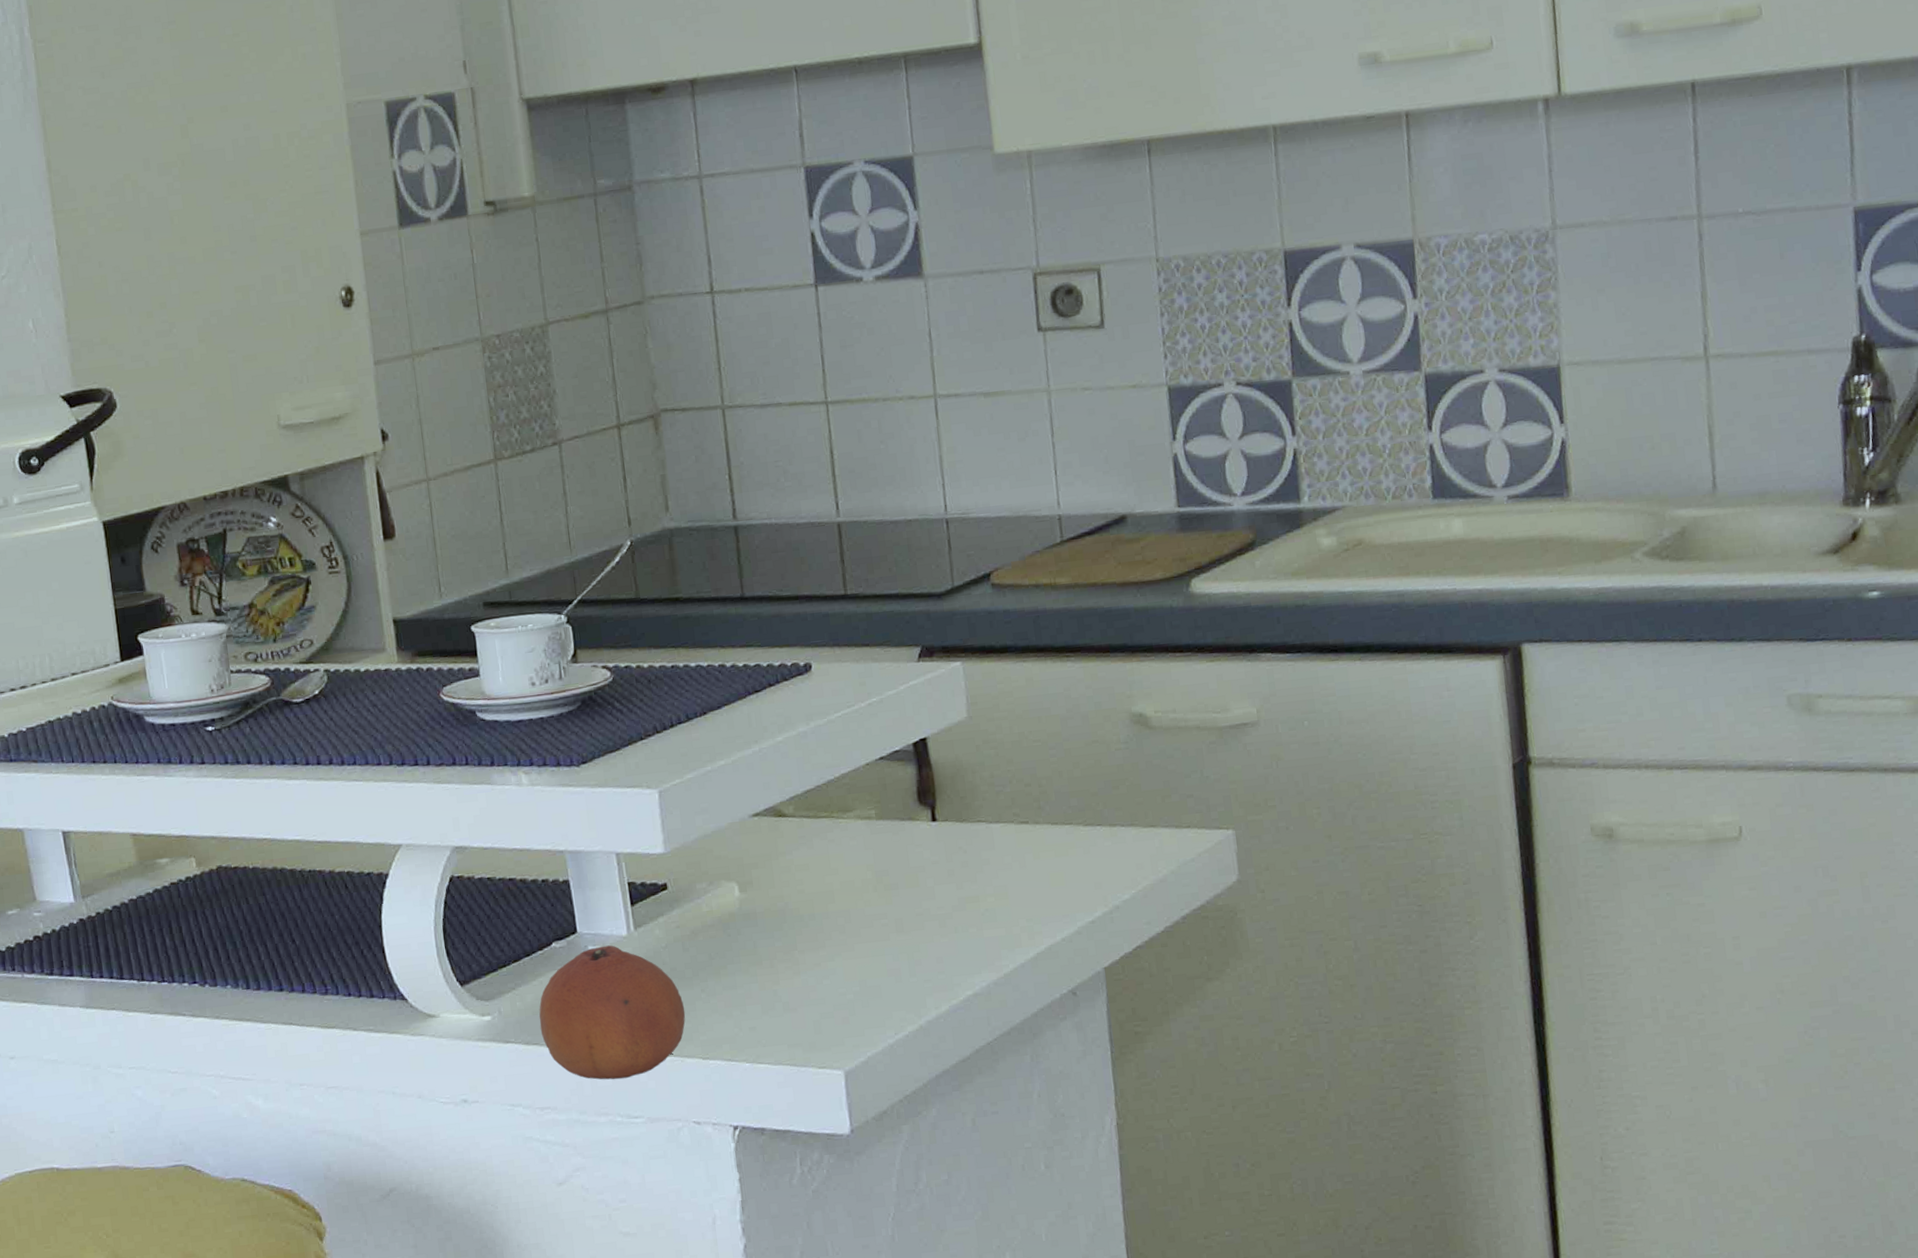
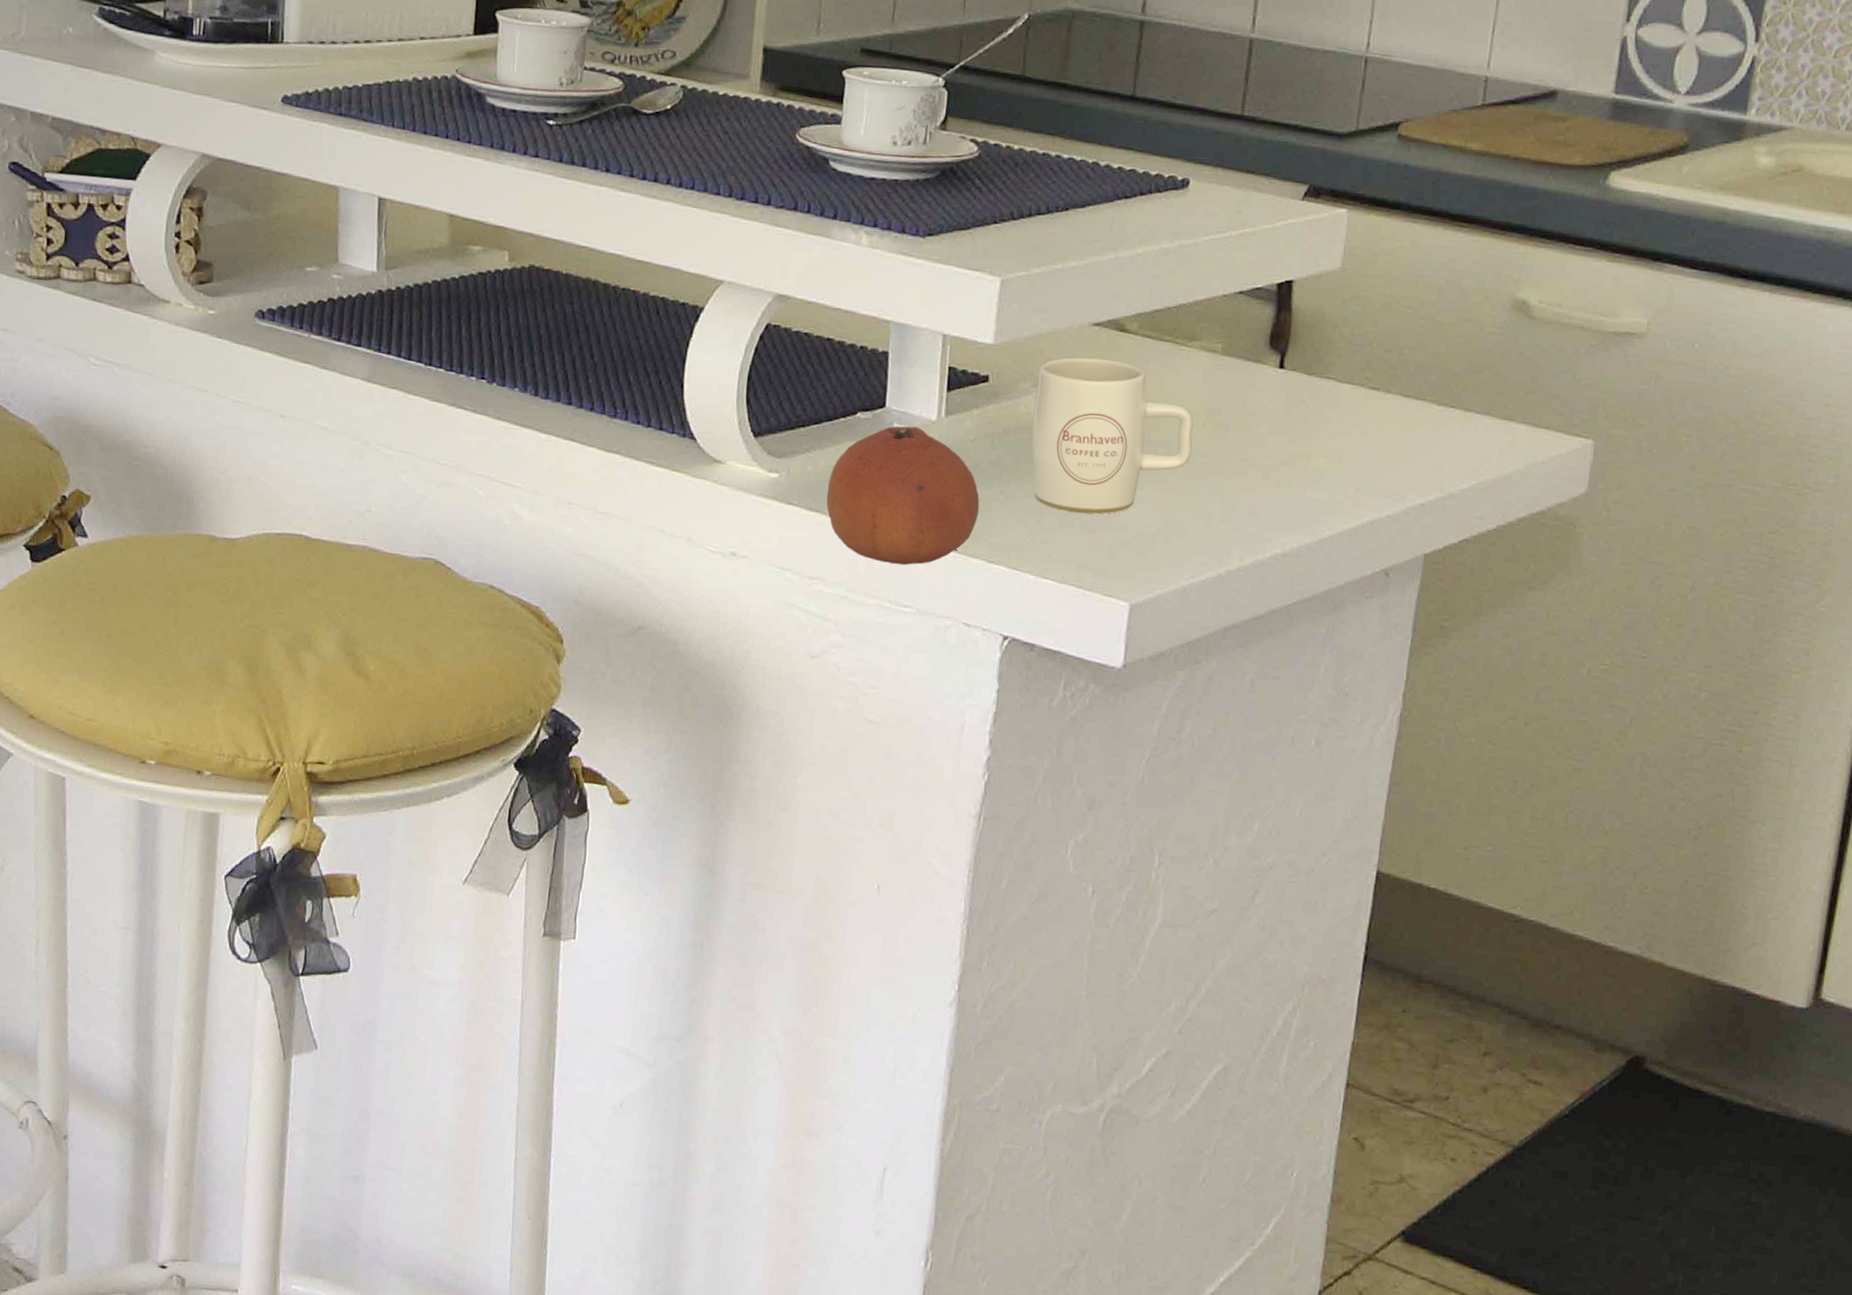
mug: none [711,845,870,997] -> present [1031,357,1193,514]

